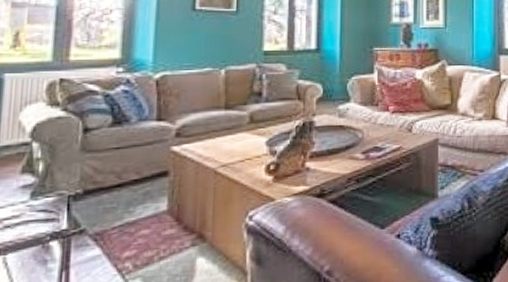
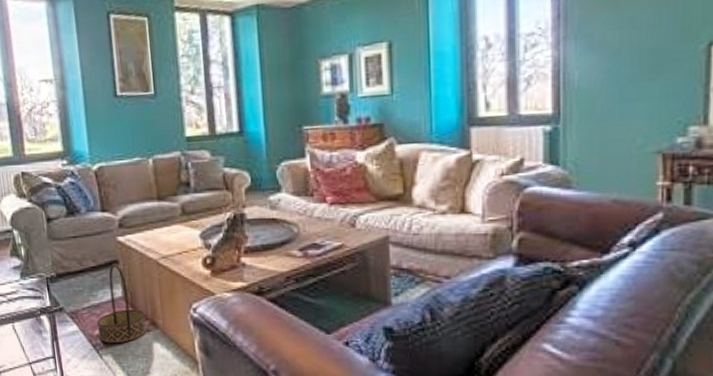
basket: none [127,175,192,266] -> present [96,263,147,344]

